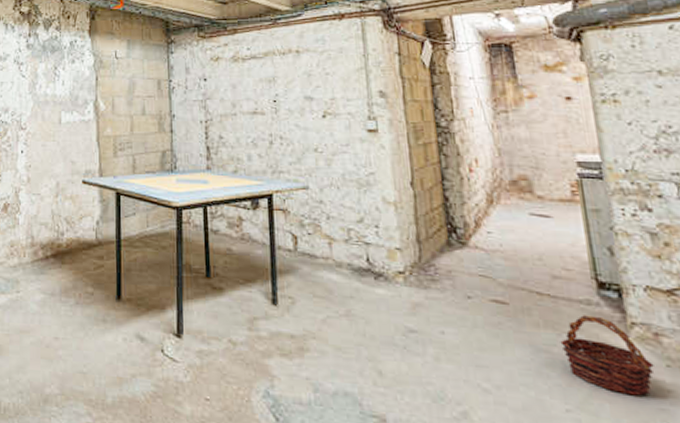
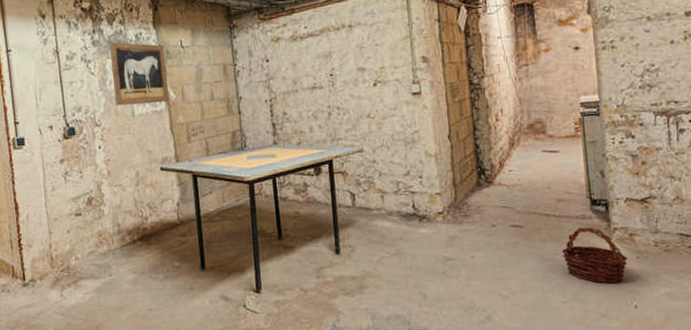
wall art: none [42,47,98,112] -> present [108,42,169,106]

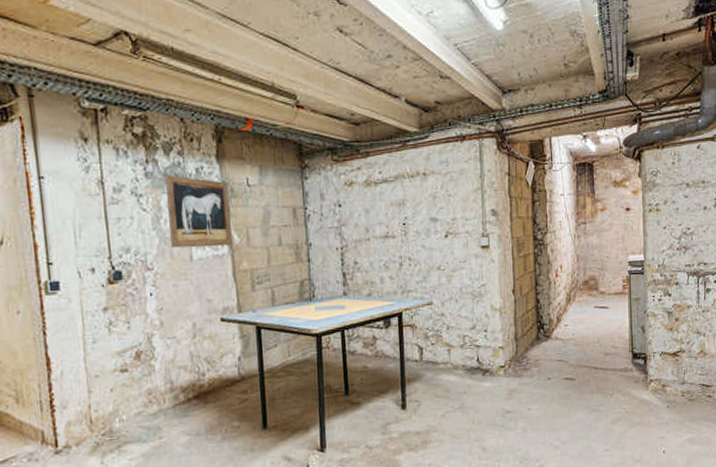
basket: present [561,226,628,284] -> none [606,379,660,431]

